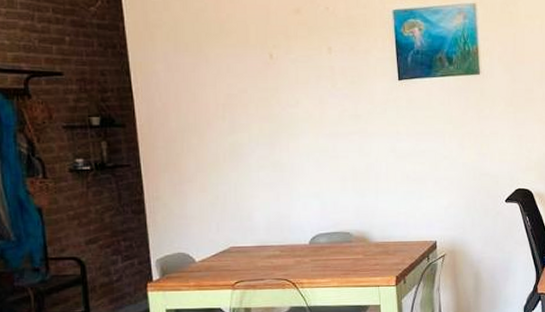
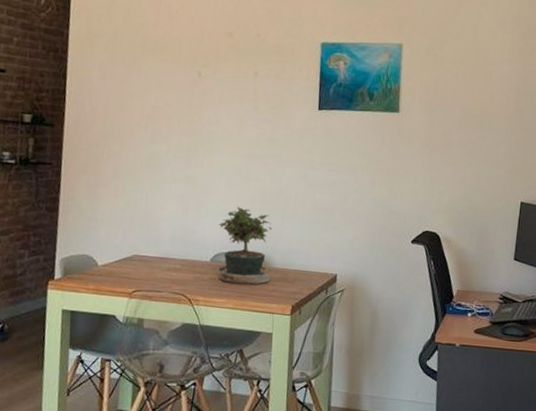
potted plant: none [313,187,372,262] -> present [215,206,273,285]

